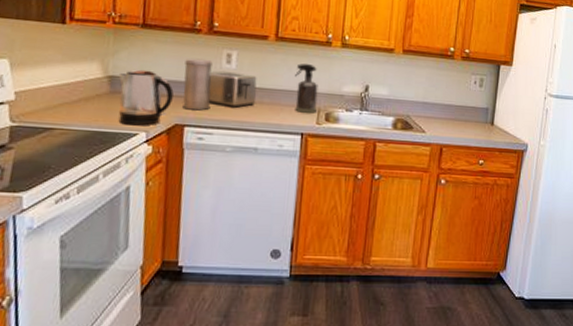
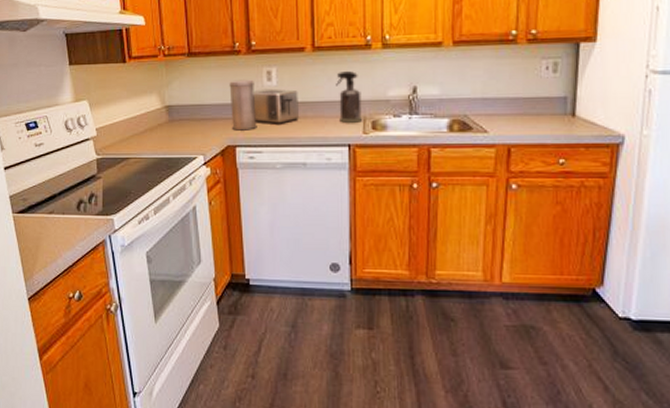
kettle: present [118,69,174,126] -> none [174,96,223,150]

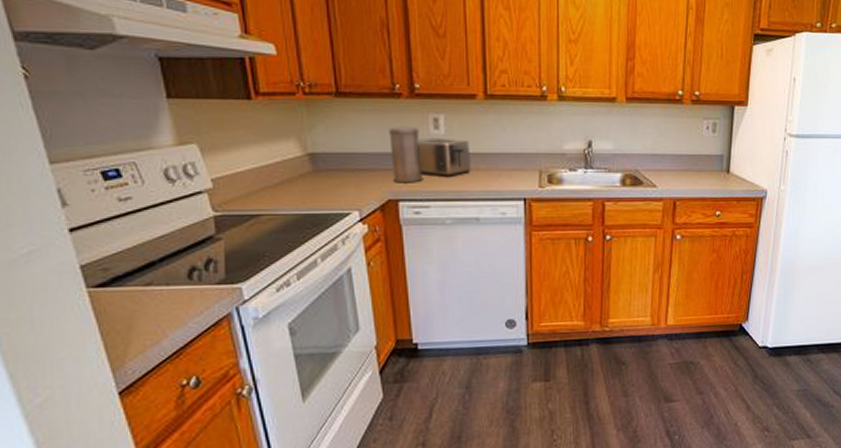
spray bottle: present [336,71,362,124] -> none [510,123,538,178]

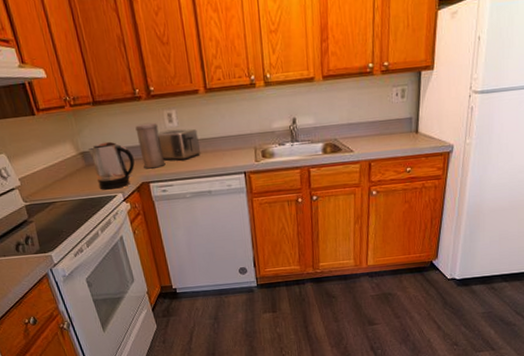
kettle: none [319,143,382,205] -> present [87,141,135,190]

